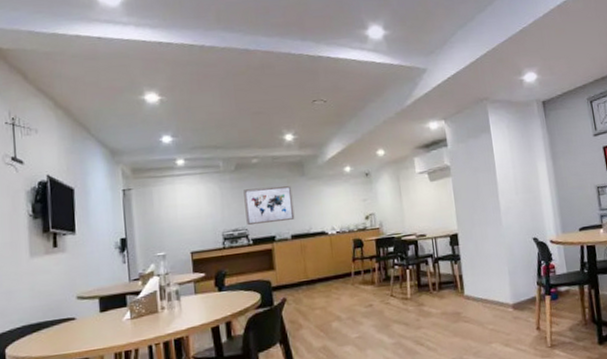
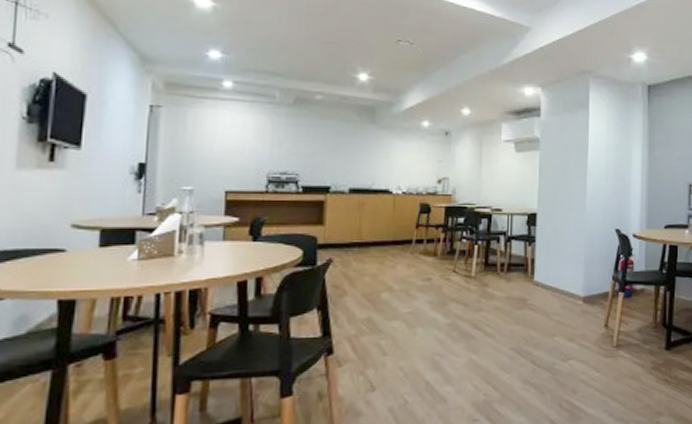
wall art: present [243,186,295,225] -> none [298,128,358,171]

